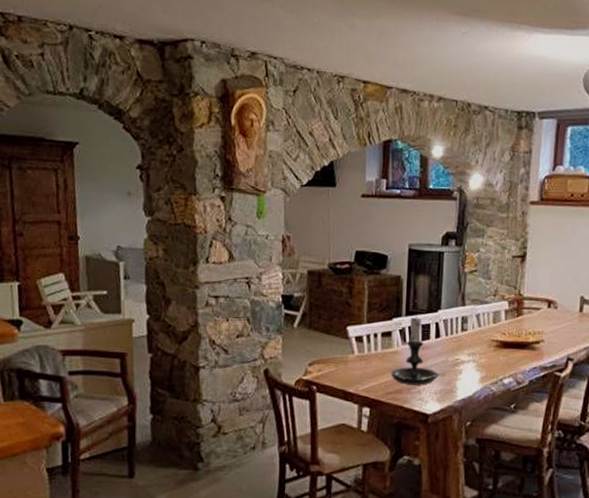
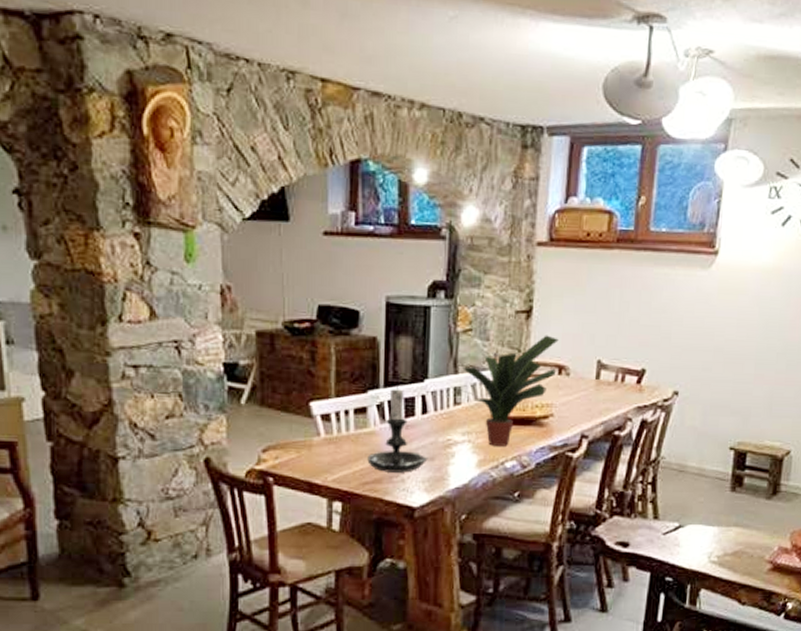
potted plant: none [460,275,548,366] -> present [452,335,559,446]

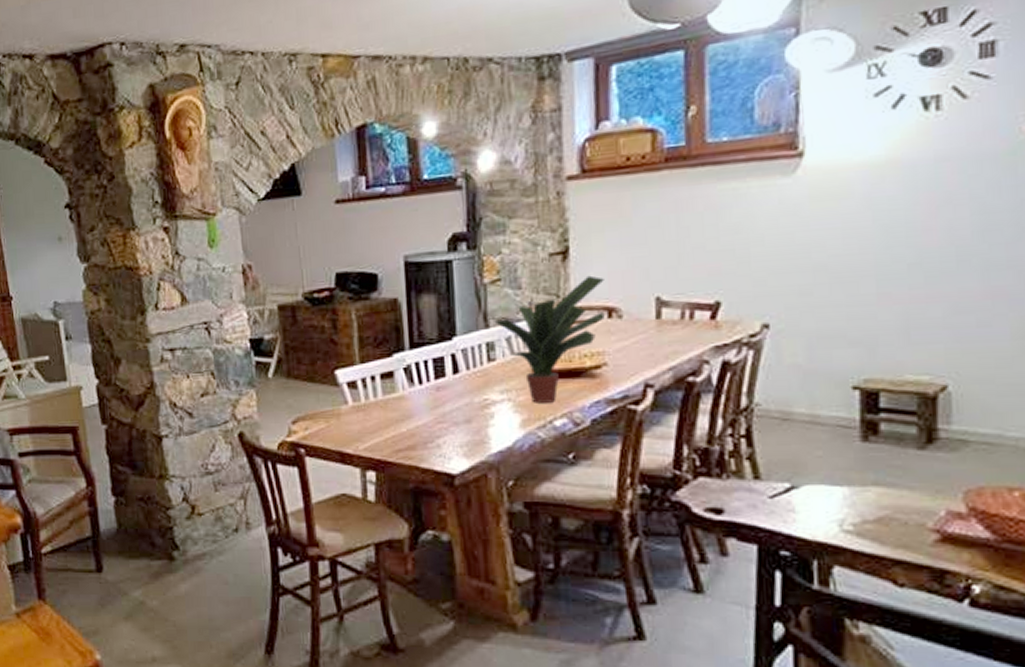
candle holder: present [367,383,428,473] -> none [398,344,464,438]

